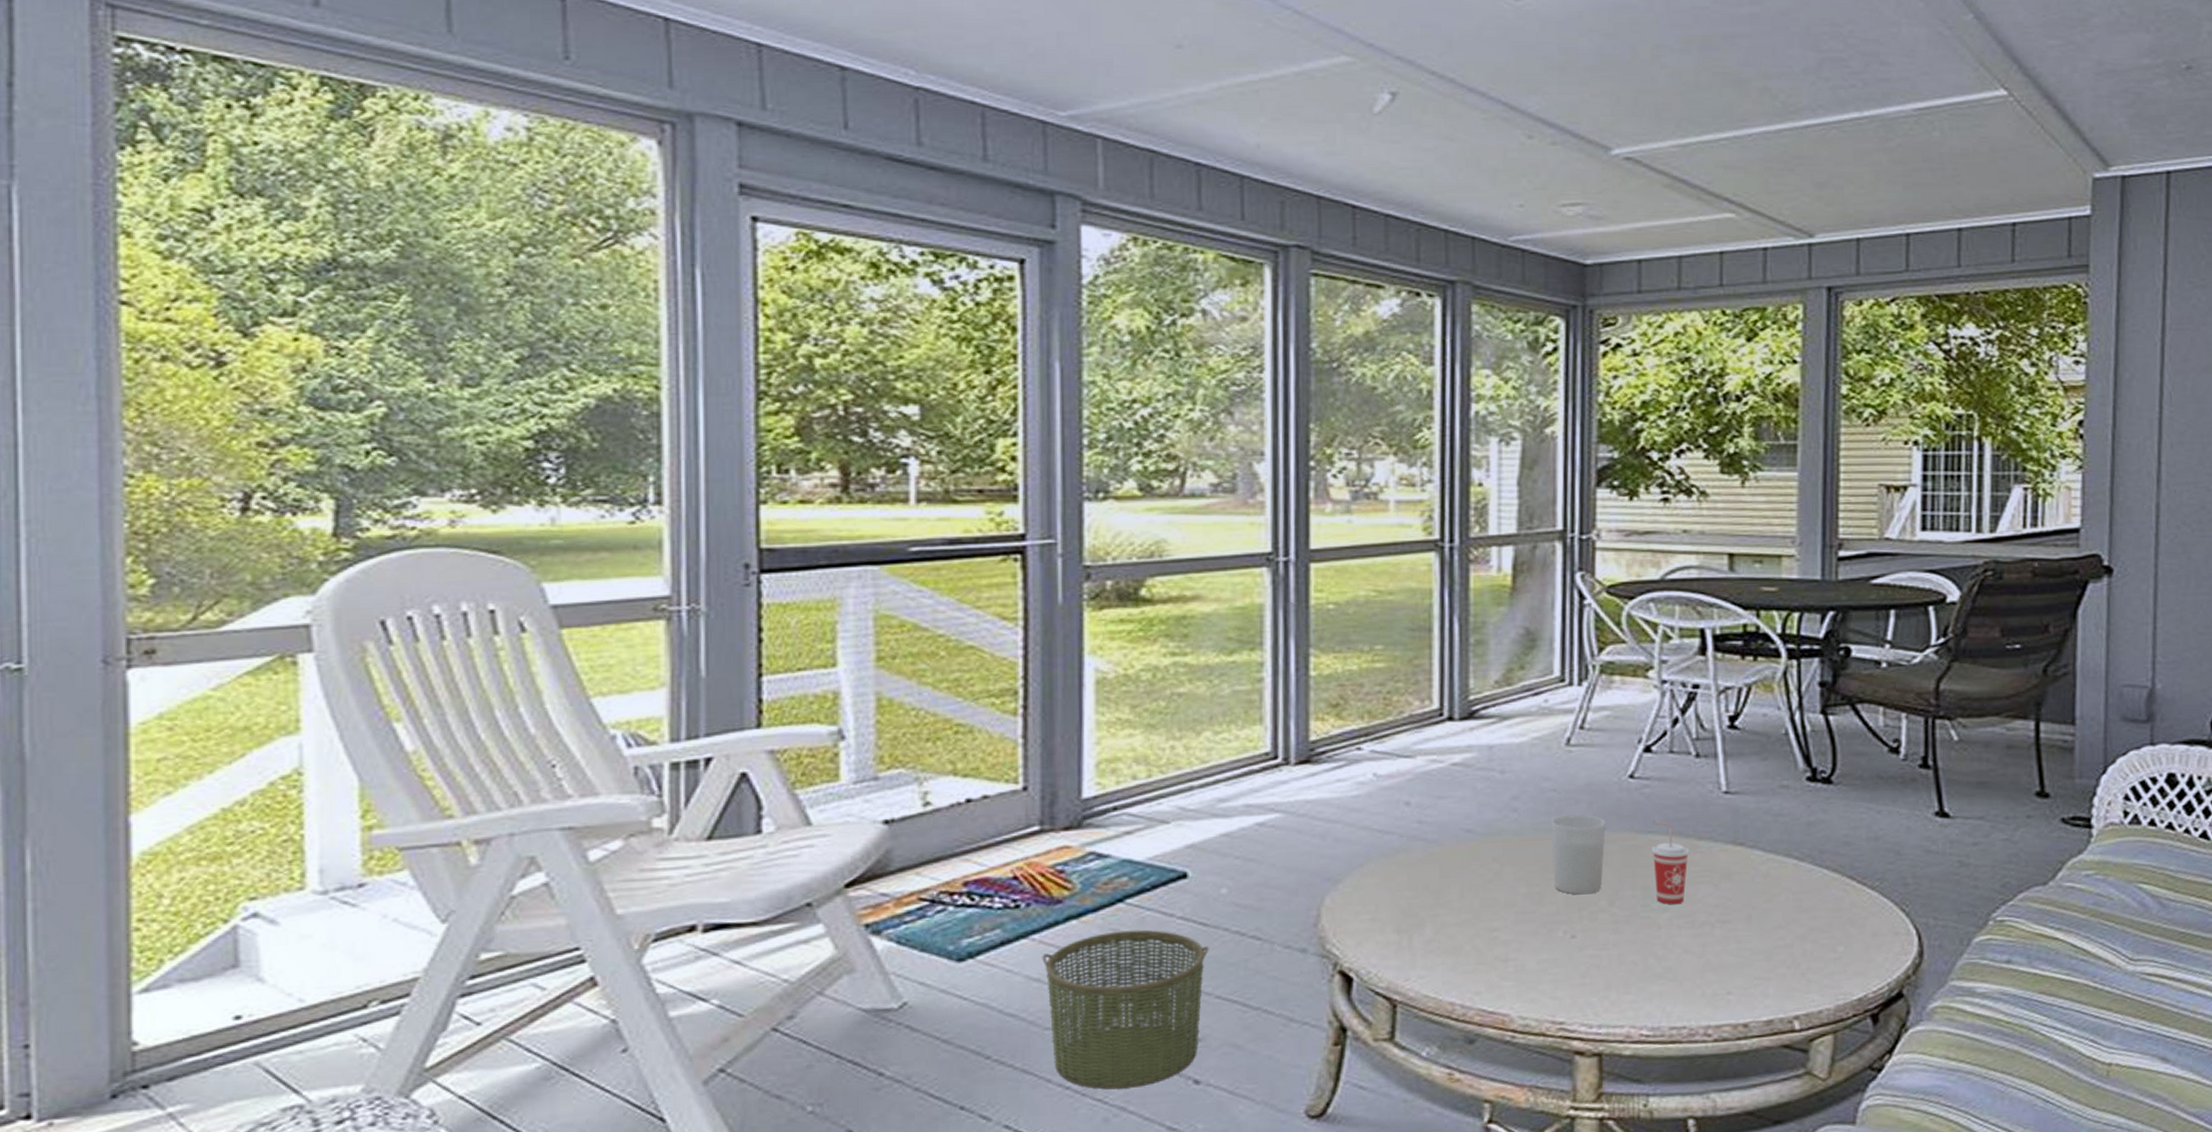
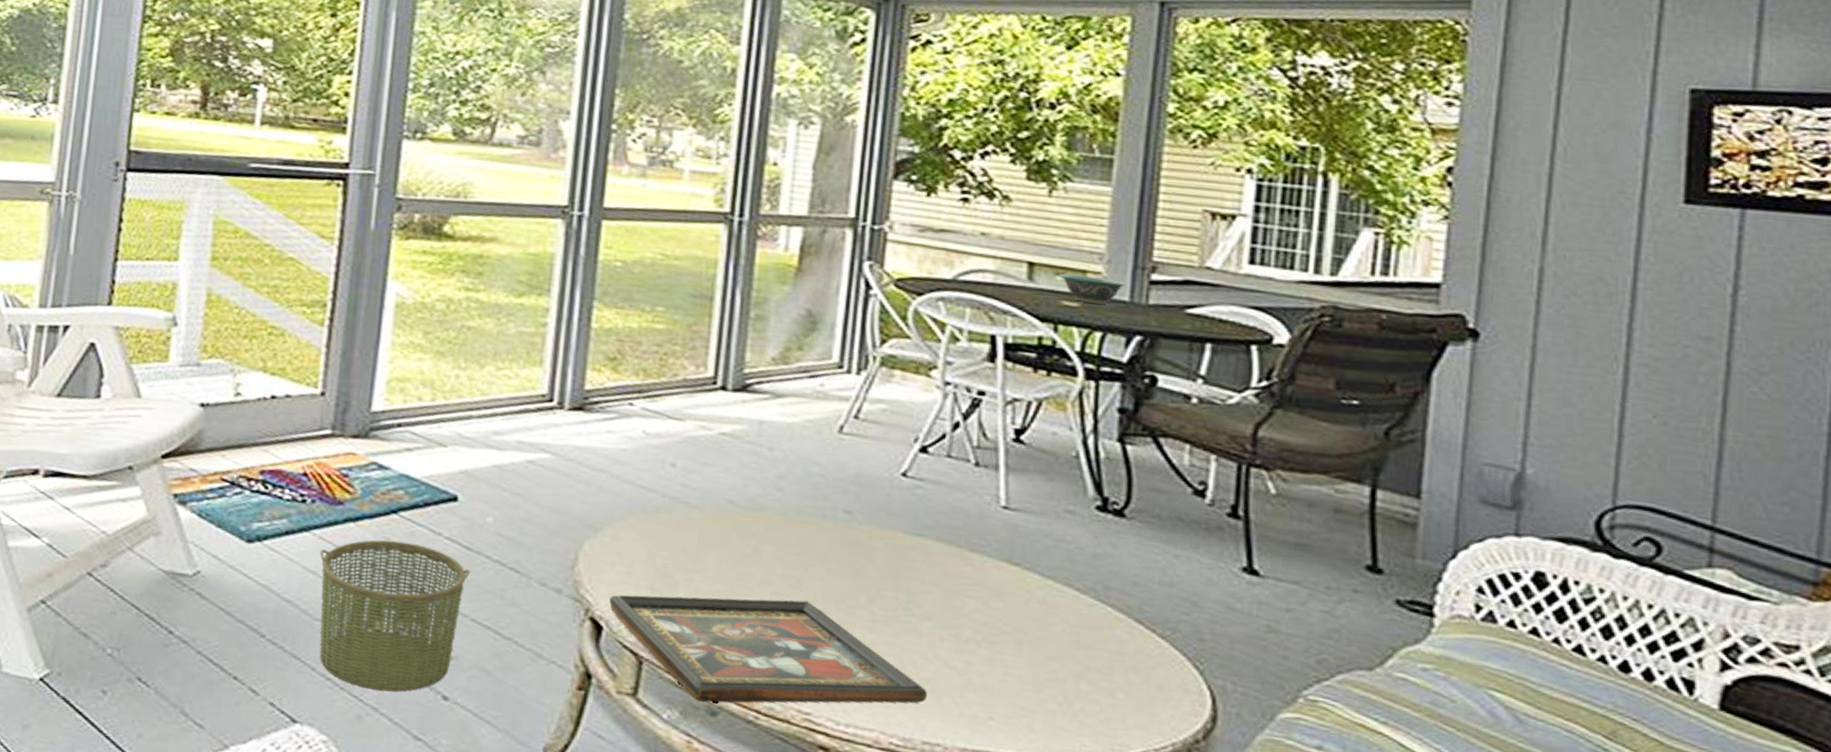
decorative tray: none [1357,914,1671,1033] -> present [609,594,928,704]
candle holder: present [1551,814,1606,895] -> none [813,502,873,588]
beverage cup: present [1651,820,1690,904] -> none [919,523,960,614]
bowl: none [1758,560,1818,586] -> present [1060,273,1127,304]

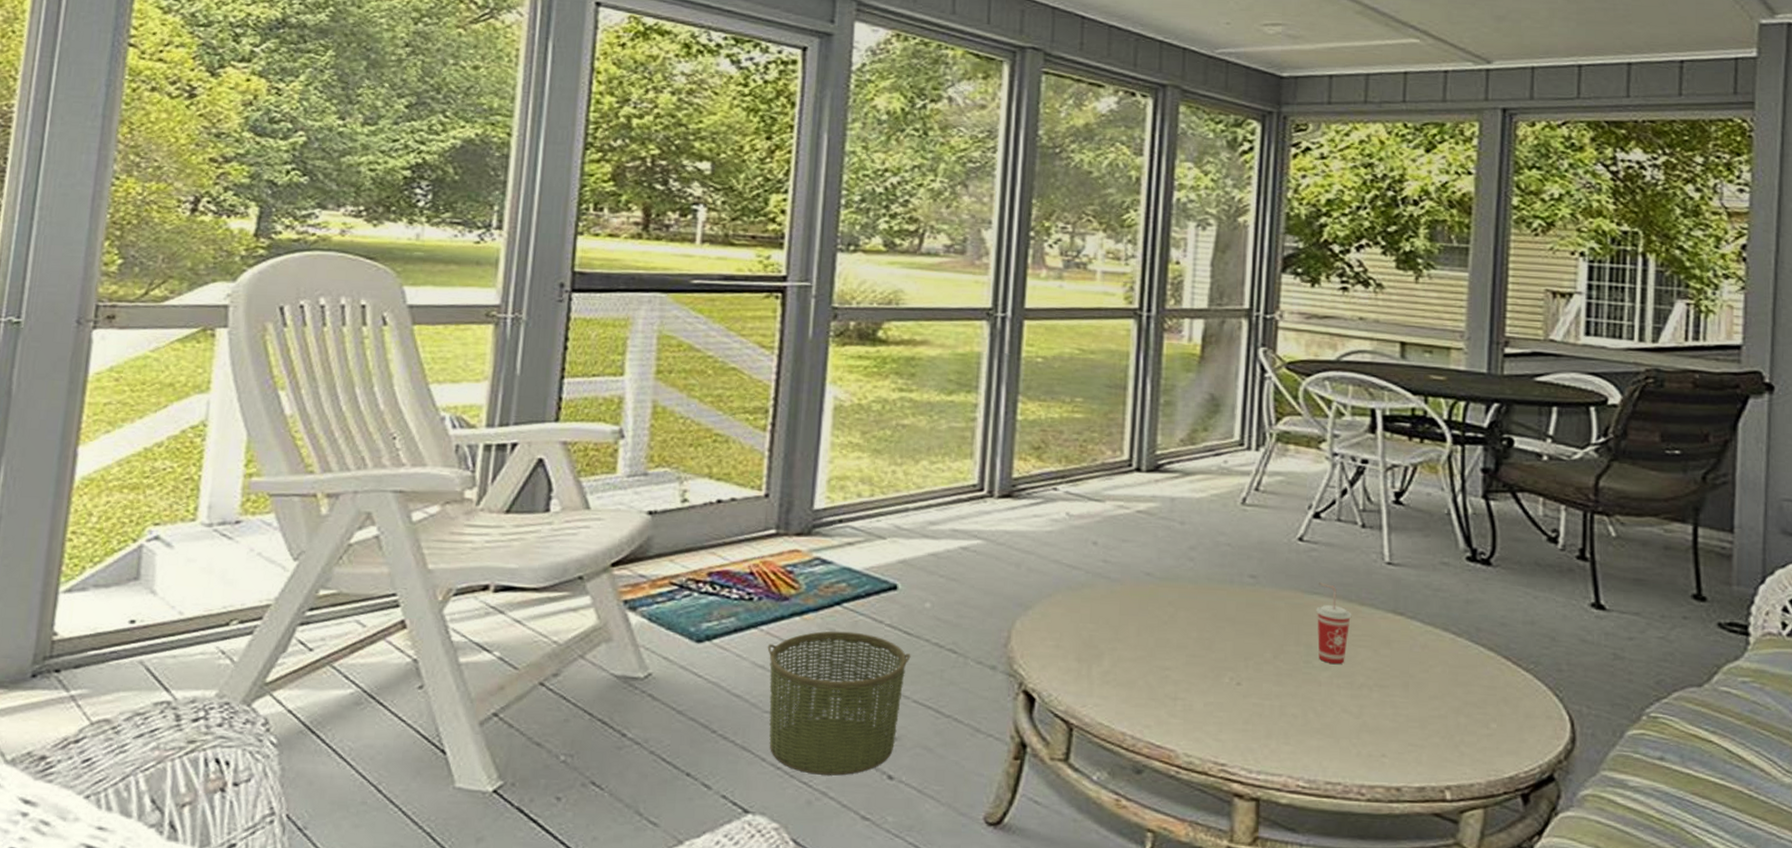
decorative tray: present [609,594,928,704] -> none [1041,660,1329,762]
beverage cup: none [919,523,960,614] -> present [1316,582,1352,664]
bowl: present [1060,273,1127,304] -> none [1428,351,1484,377]

